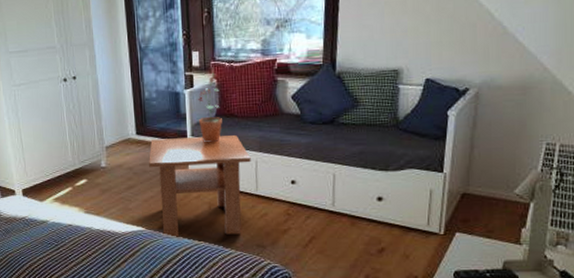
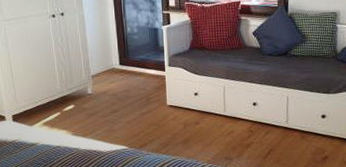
coffee table: present [149,135,251,238] -> none [131,65,220,155]
potted plant: present [198,72,222,143] -> none [174,11,195,72]

